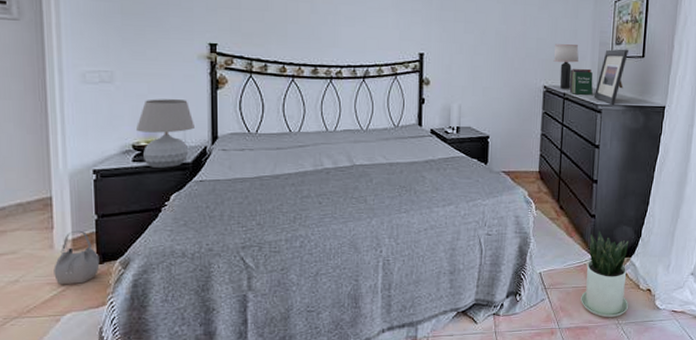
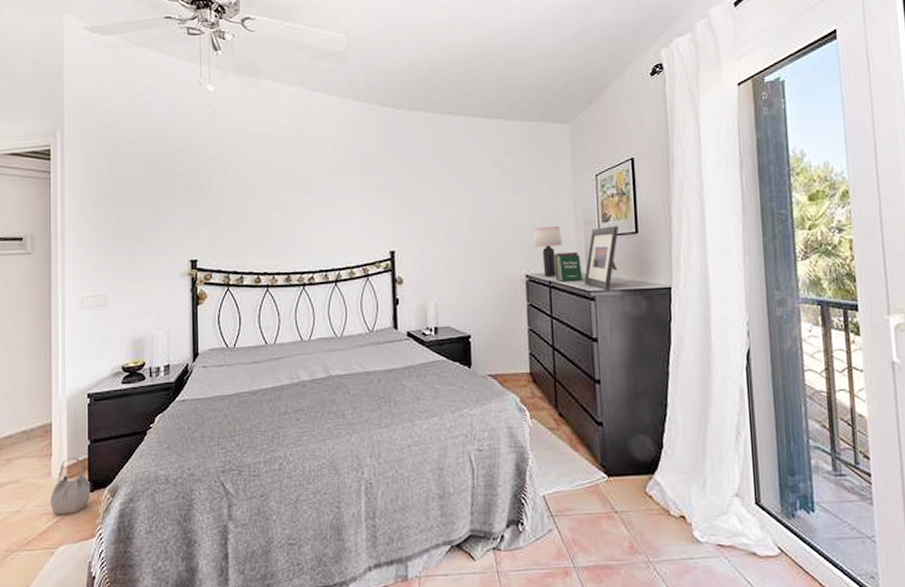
table lamp: present [137,99,194,168] -> none [126,318,177,389]
planter: present [581,231,629,318] -> none [597,442,659,554]

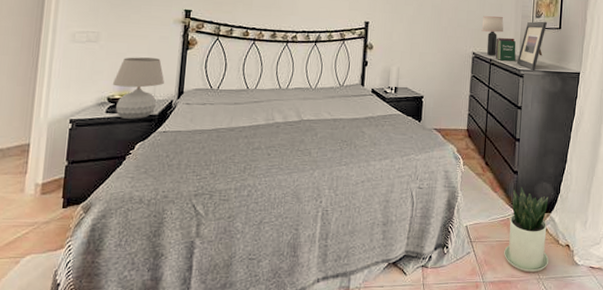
handbag: present [50,457,91,515] -> none [20,175,65,228]
table lamp: none [126,318,177,389] -> present [113,57,164,119]
planter: none [597,442,659,554] -> present [504,187,549,273]

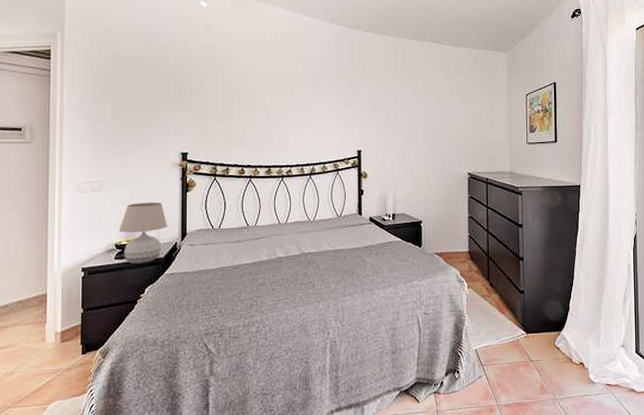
table lamp: present [481,16,504,56] -> none [475,134,497,176]
books: present [495,37,516,61] -> none [491,155,512,179]
planter: present [504,187,549,273] -> none [516,306,563,394]
picture frame: present [516,21,548,71] -> none [513,135,543,187]

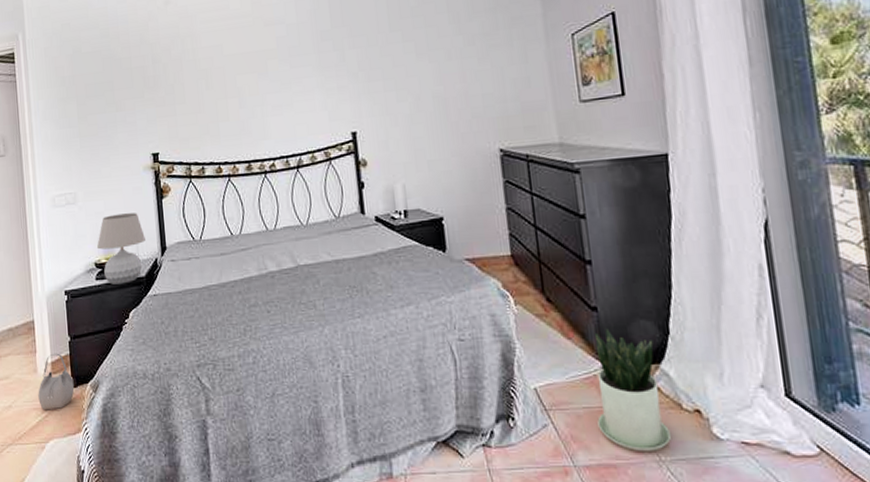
handbag: none [44,323,83,375] -> present [38,353,75,410]
planter: none [516,306,563,394] -> present [594,328,671,452]

